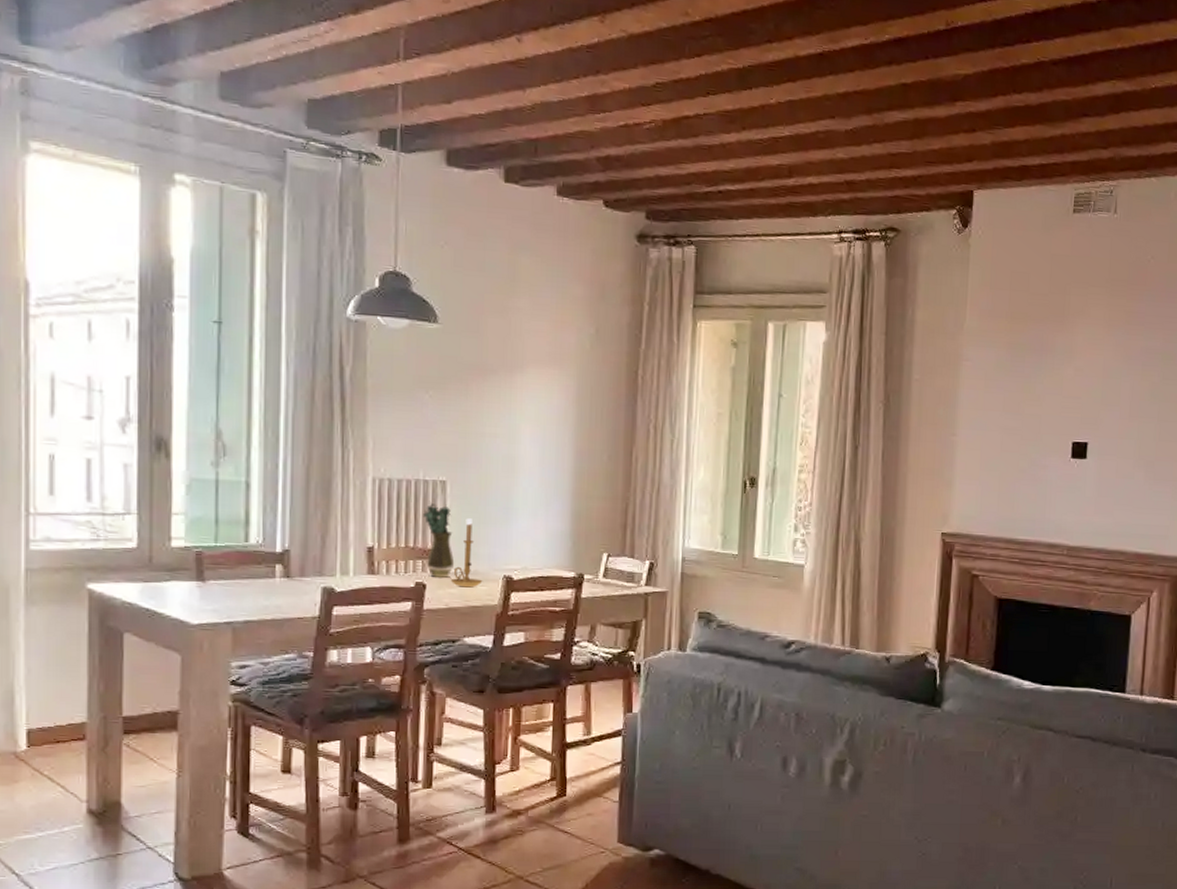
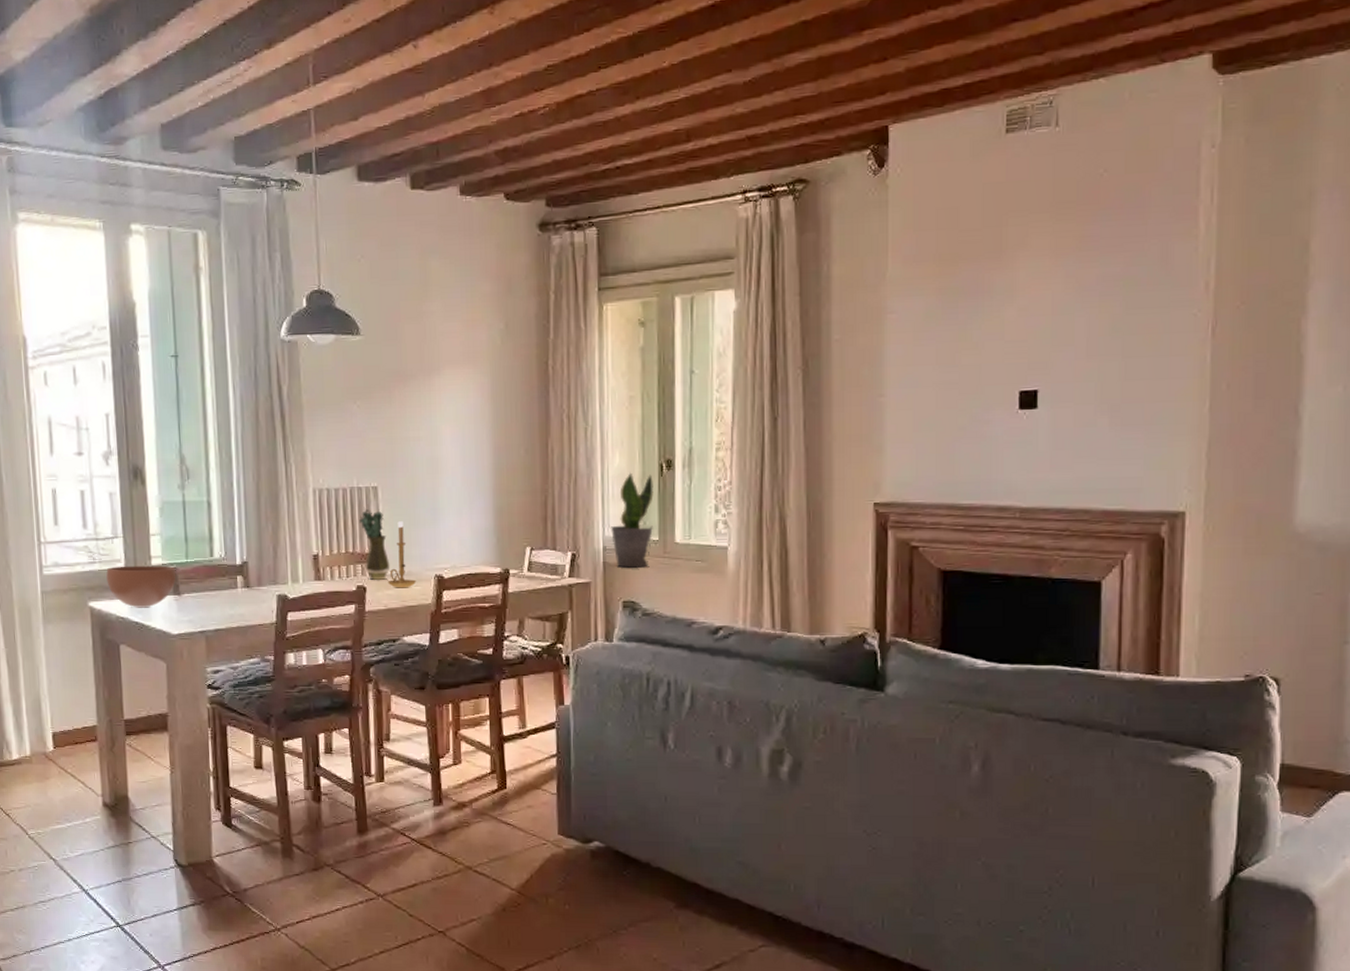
bowl: none [112,545,201,594] -> present [106,565,176,608]
potted plant: none [690,487,736,581] -> present [610,472,654,569]

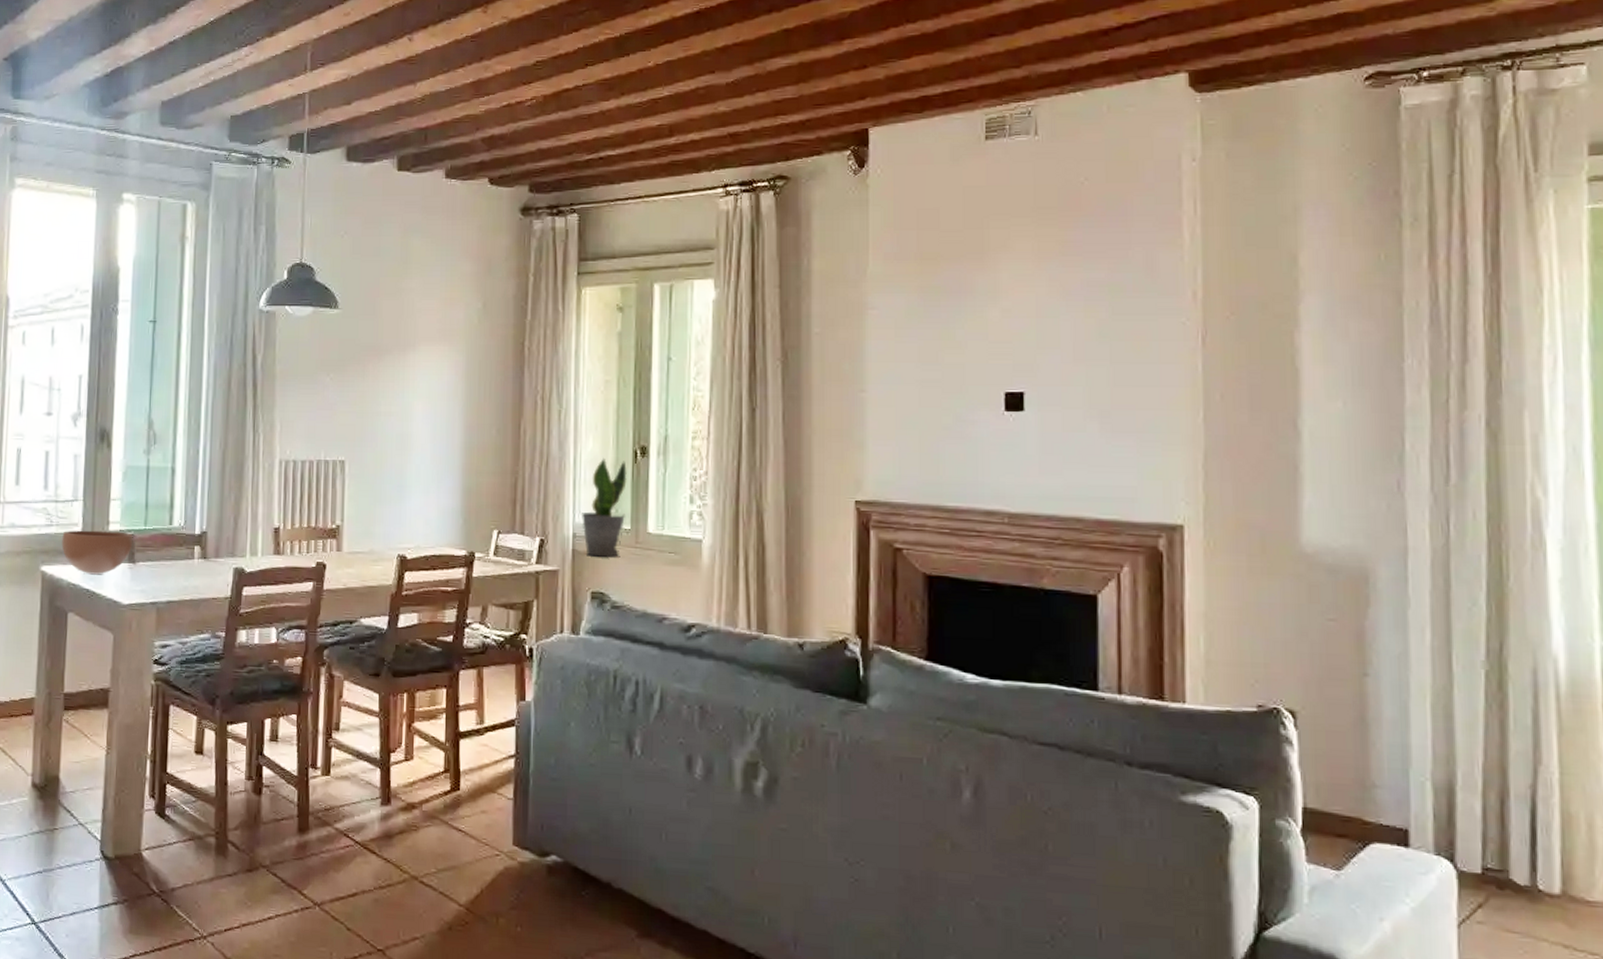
vase: present [359,507,390,581] -> none [324,481,352,558]
candle holder: present [387,521,417,588] -> none [348,497,378,567]

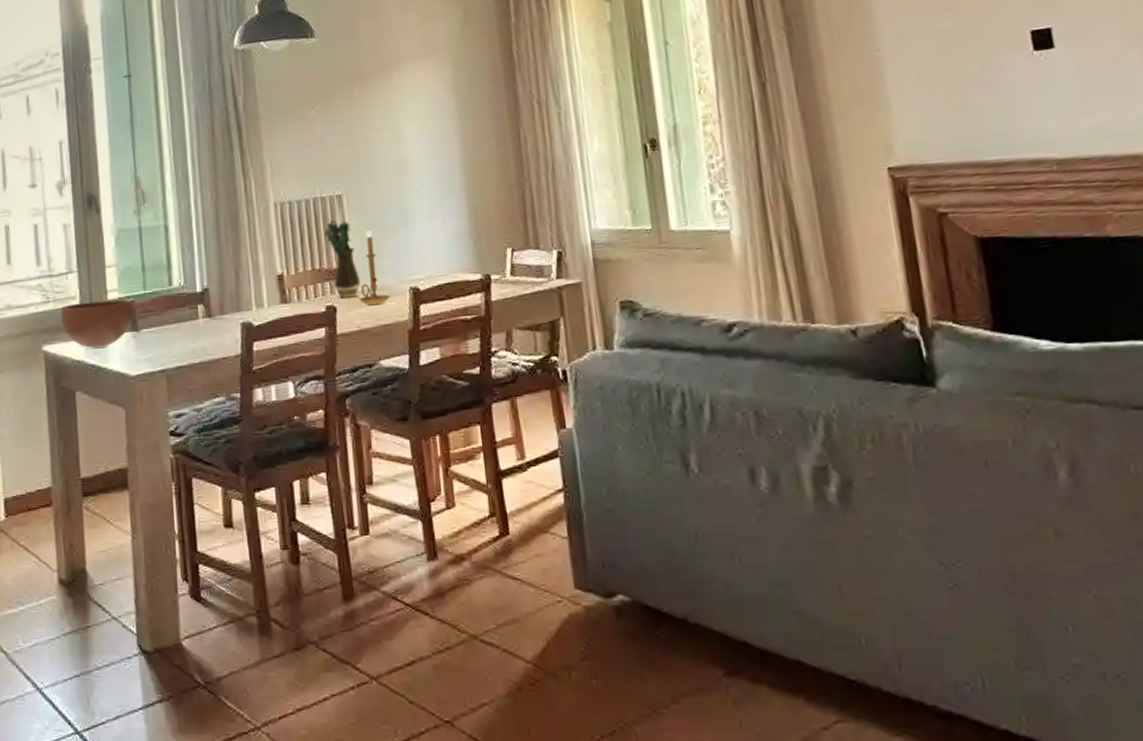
vase: none [324,481,352,558] -> present [324,218,361,299]
candle holder: none [348,497,378,567] -> present [359,230,391,306]
potted plant: present [580,457,627,558] -> none [596,156,644,264]

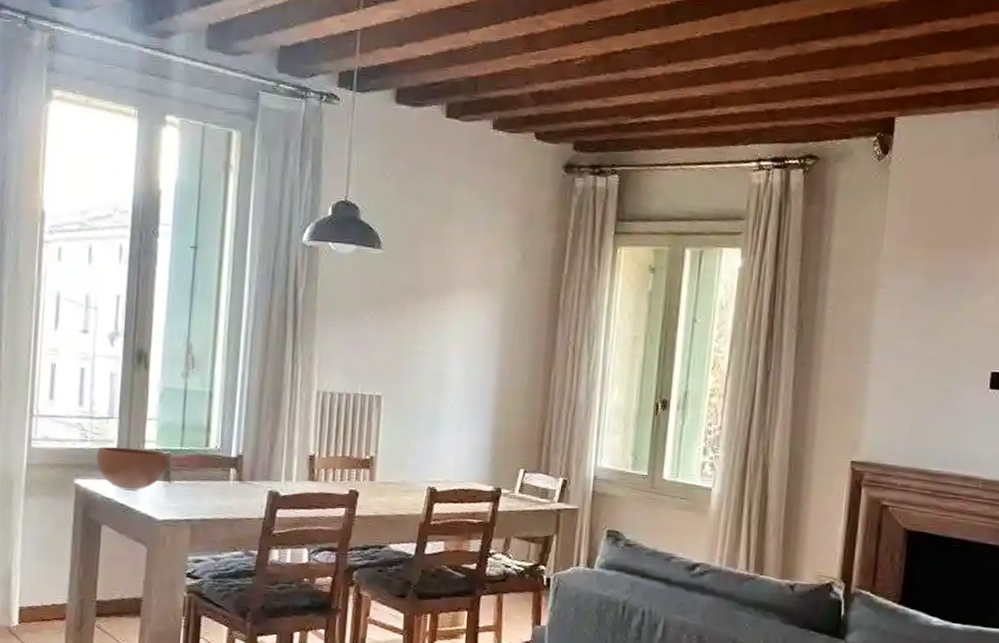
vase: present [324,218,361,299] -> none [359,414,385,487]
candle holder: present [359,230,391,306] -> none [380,431,409,497]

